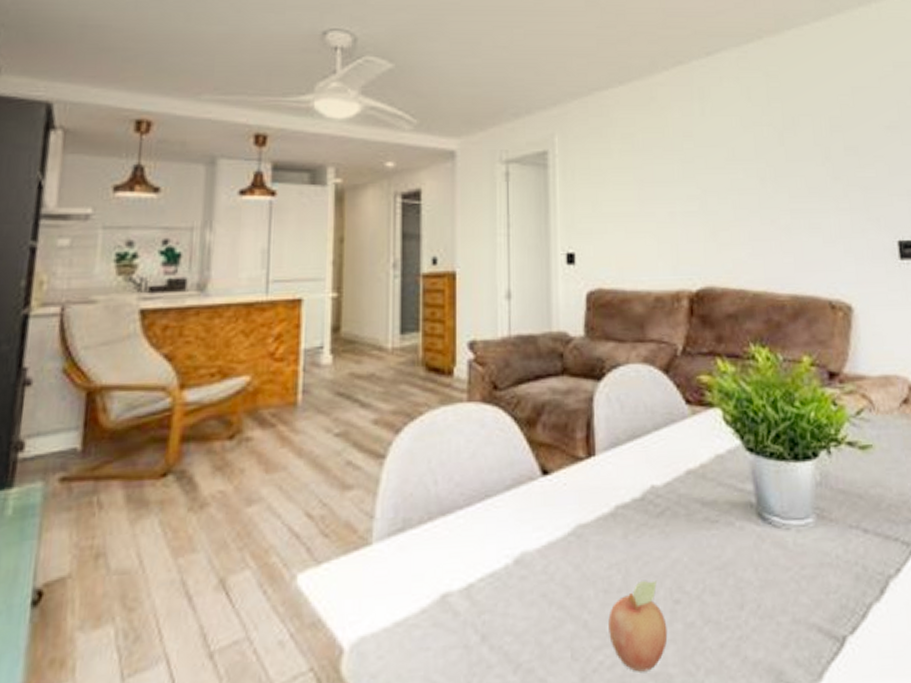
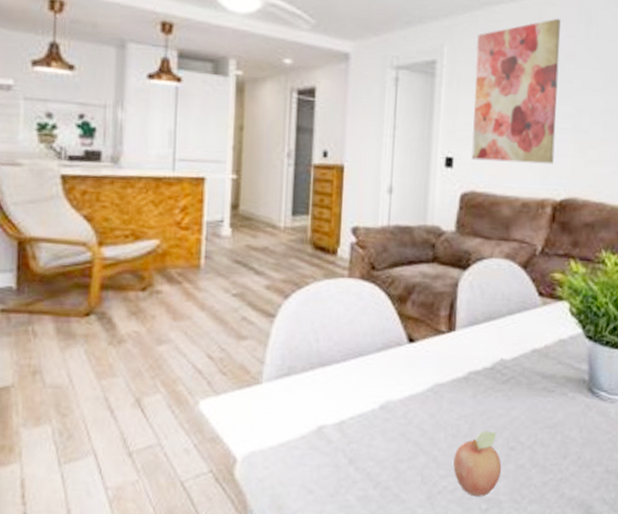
wall art: none [588,98,685,254] -> present [471,18,561,164]

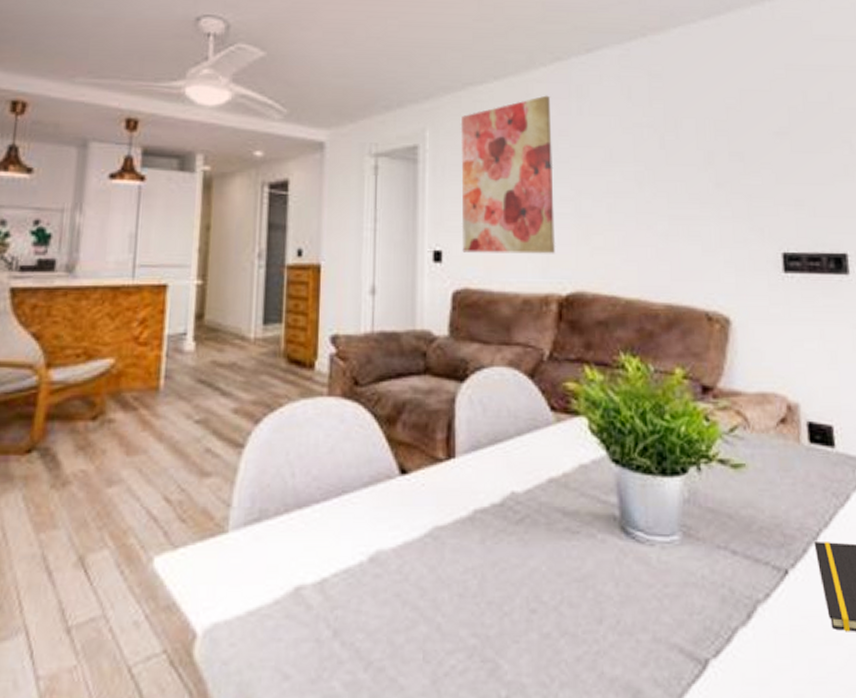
fruit: present [453,431,502,497] -> none [462,588,522,679]

